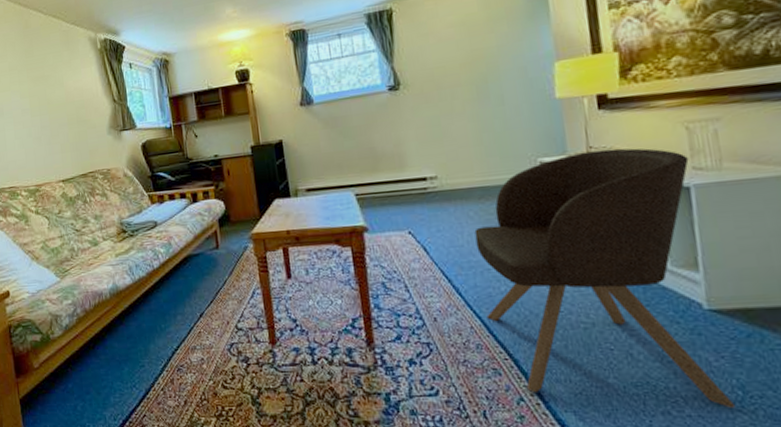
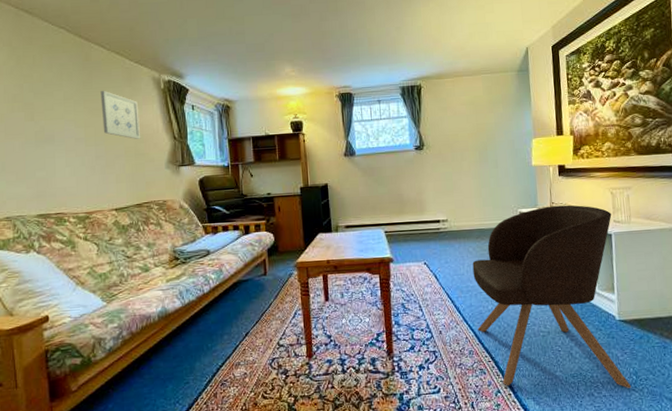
wall art: none [41,56,82,106] -> present [100,90,141,139]

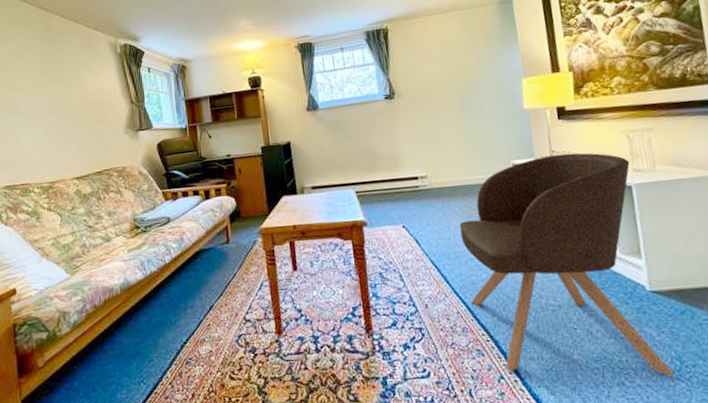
wall art: present [100,90,141,139] -> none [61,58,100,106]

